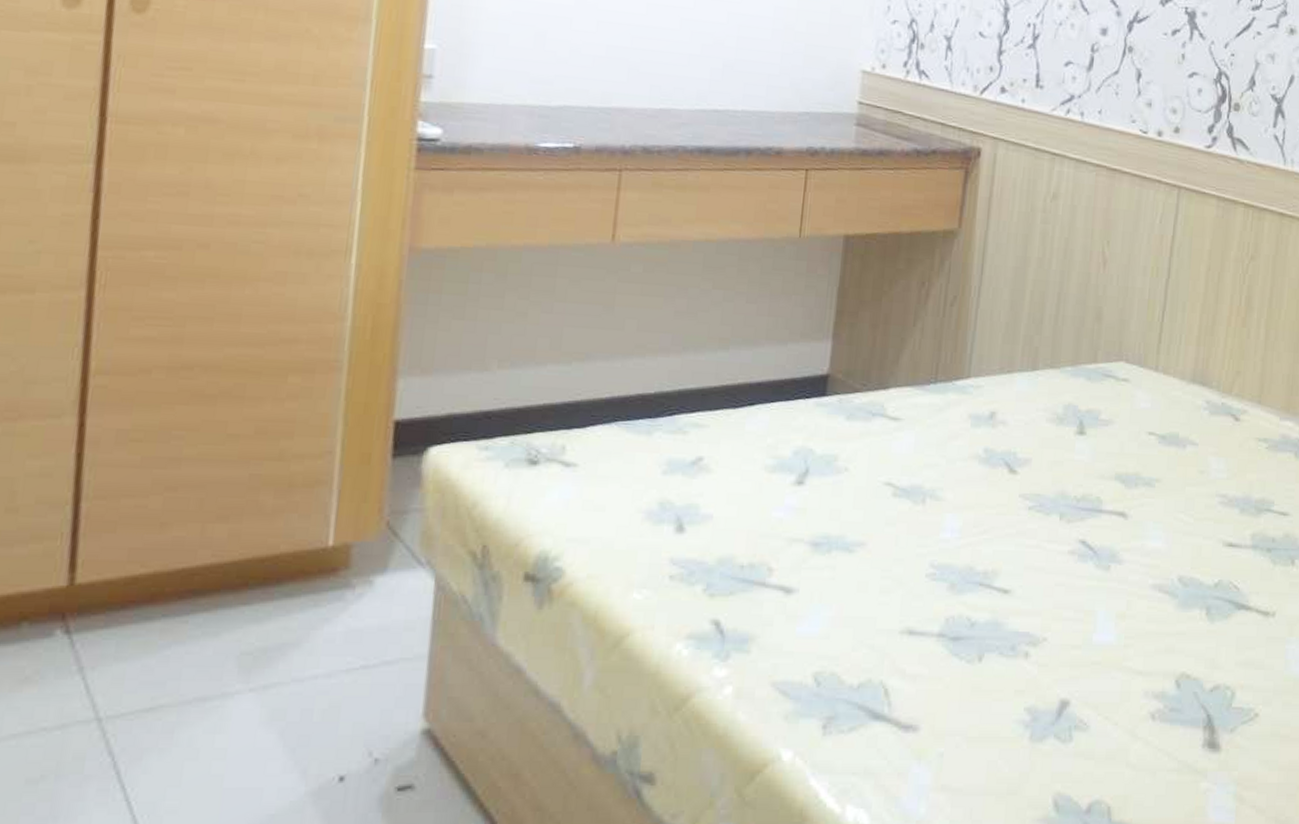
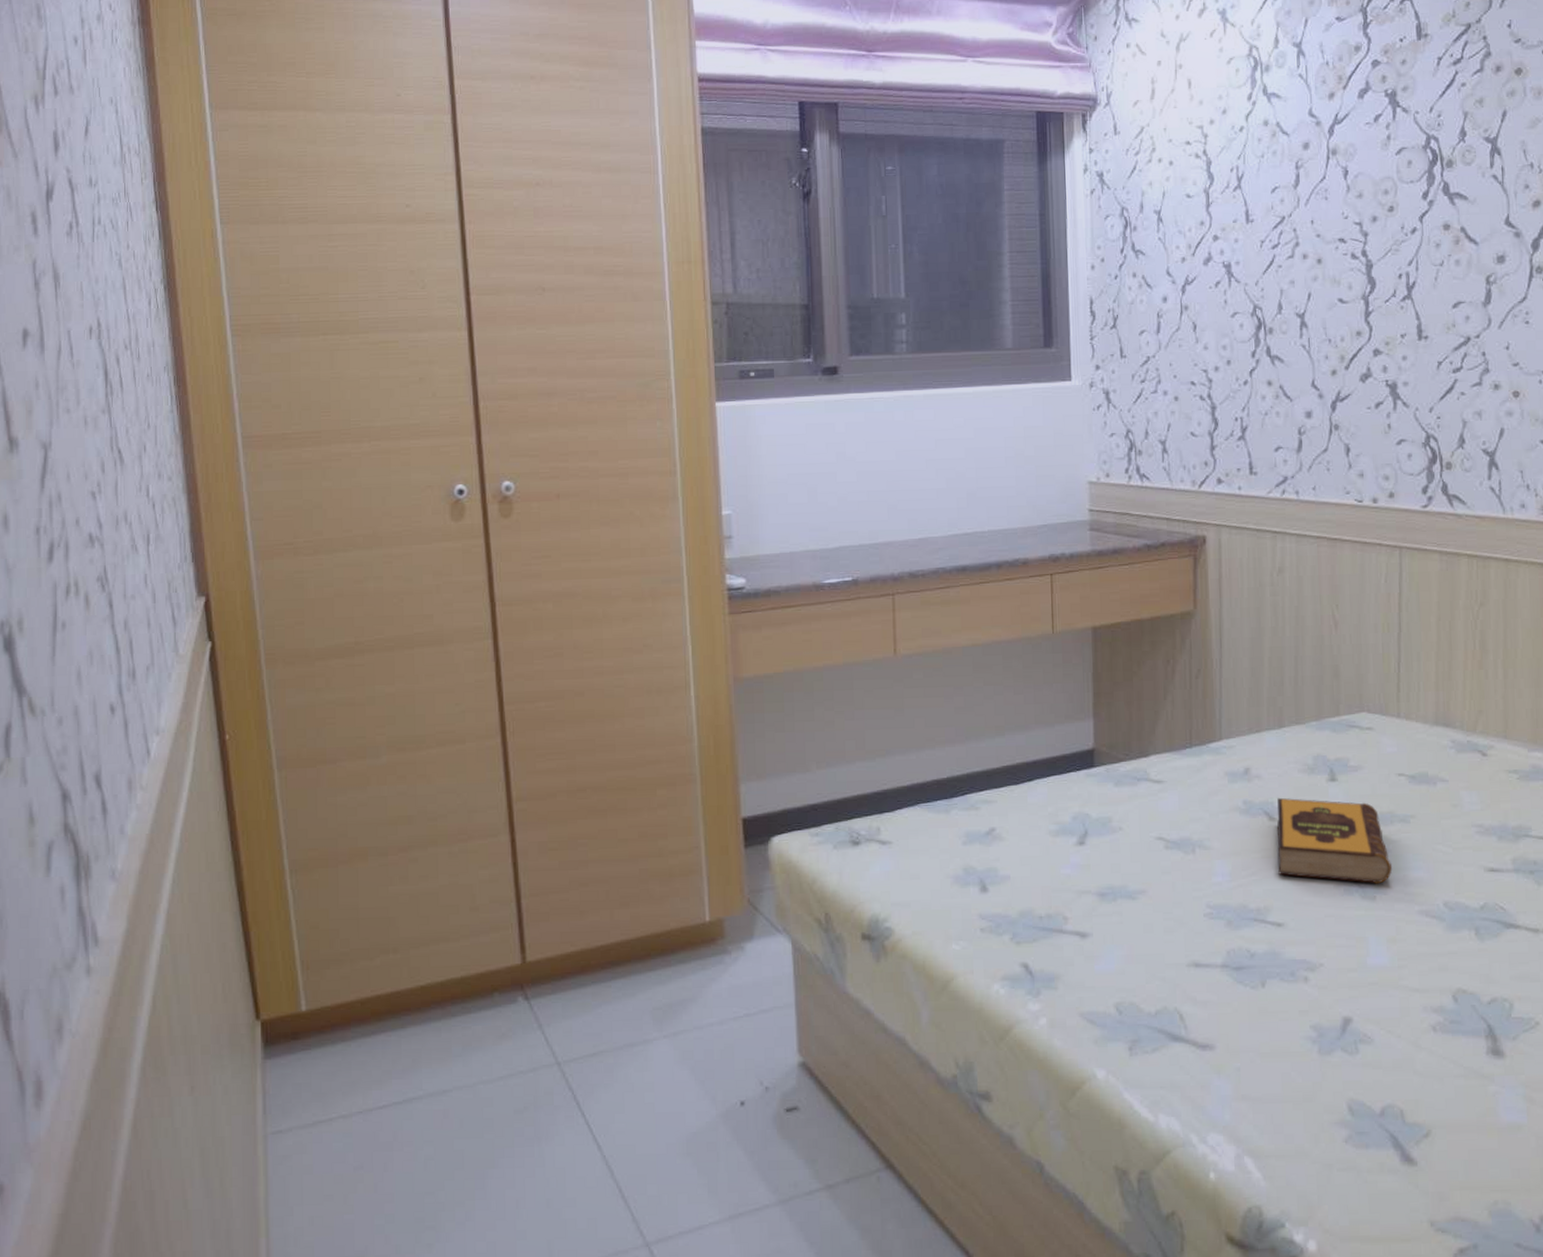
hardback book: none [1012,448,1131,552] -> present [1277,797,1393,884]

